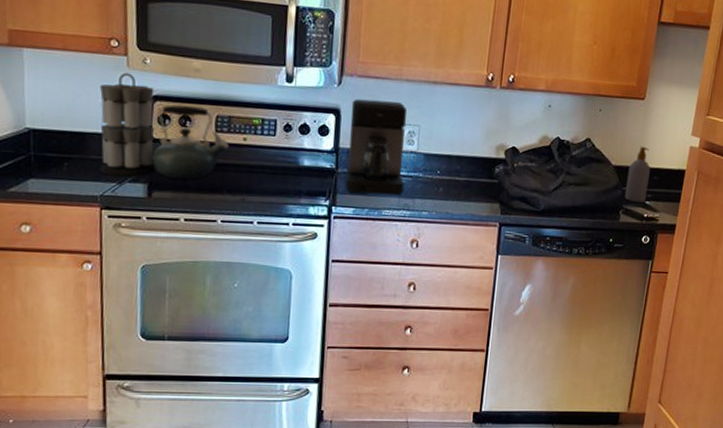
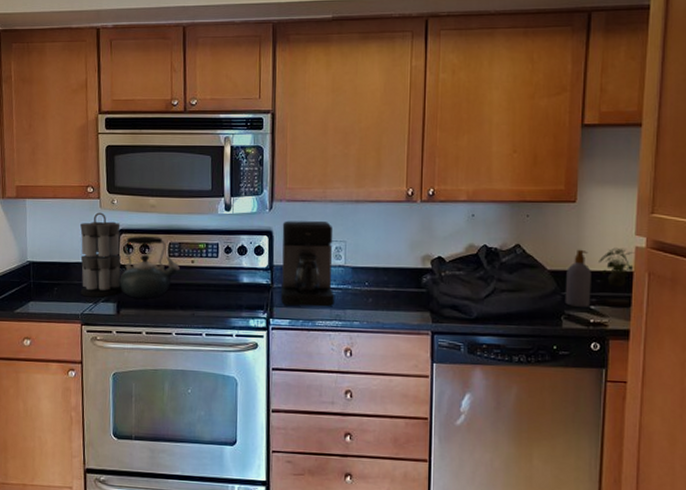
plant: none [657,146,690,204] -> present [599,247,636,308]

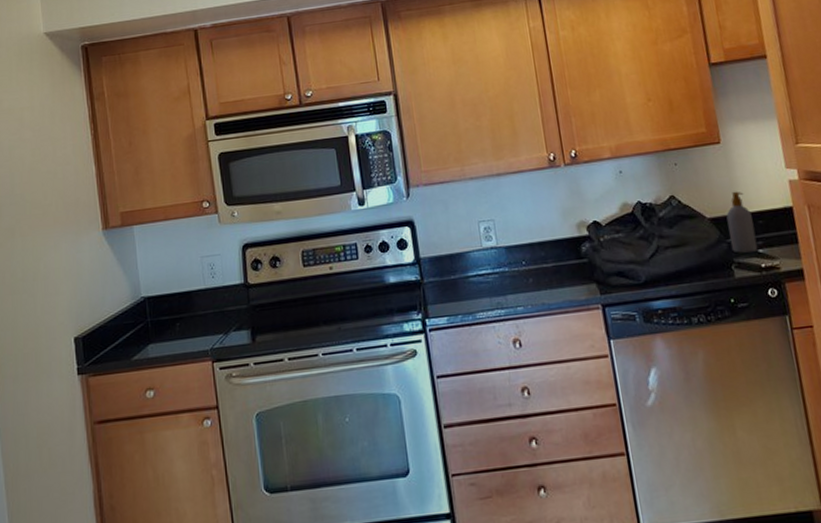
spice rack: present [79,212,123,298] -> none [197,228,256,328]
kettle: present [119,236,180,299] -> none [250,246,318,321]
coffee maker: present [280,221,334,307] -> none [423,201,493,301]
plant: present [599,247,636,308] -> none [756,183,800,248]

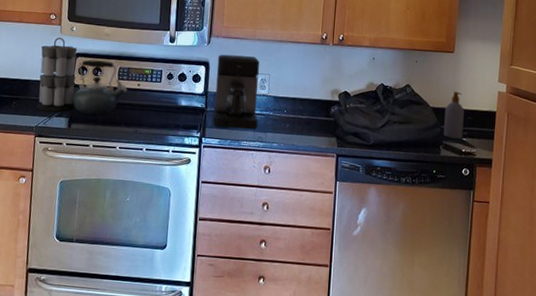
spice rack: none [197,228,256,328] -> present [36,37,78,113]
kettle: none [250,246,318,321] -> present [72,60,127,116]
coffee maker: none [423,201,493,301] -> present [213,54,260,130]

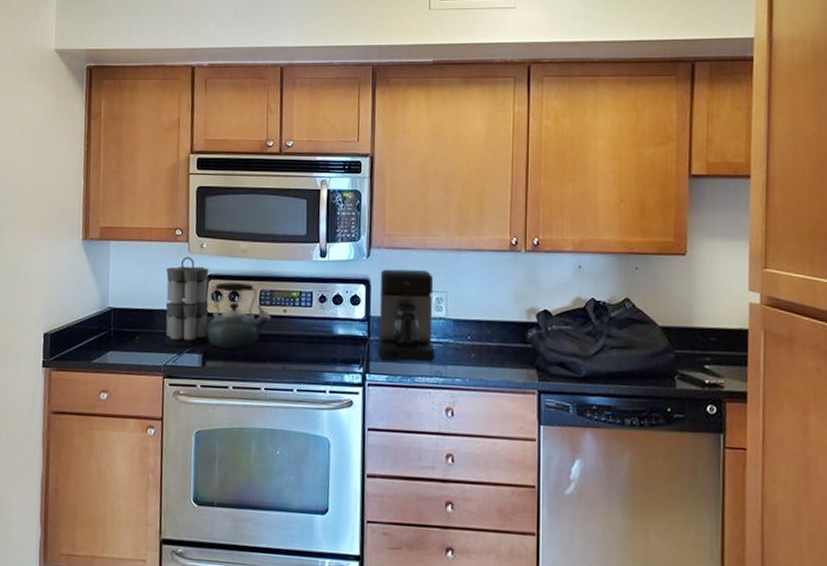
soap bottle: present [443,91,464,139] -> none [677,304,705,367]

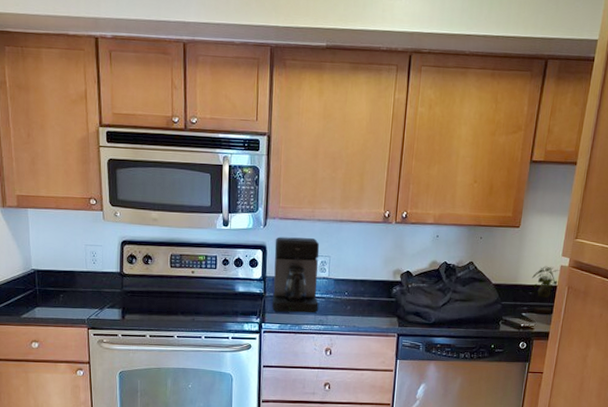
spice rack: present [163,256,210,348] -> none [83,224,127,304]
kettle: present [206,282,271,350] -> none [124,247,181,305]
plant: none [712,303,750,368] -> present [532,266,561,315]

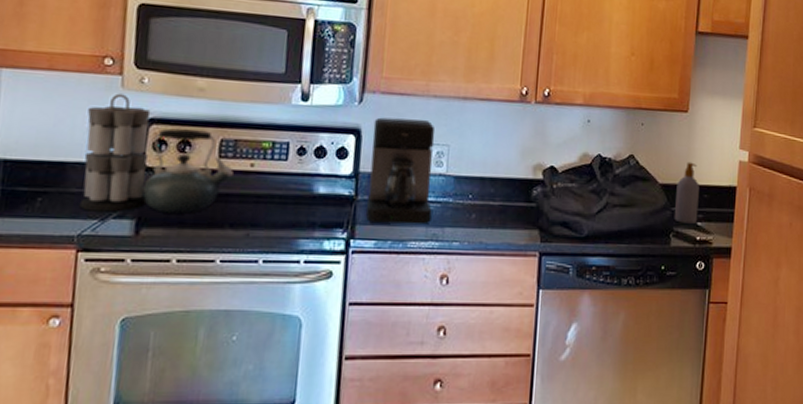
spice rack: none [83,224,127,304] -> present [79,93,151,212]
kettle: none [124,247,181,305] -> present [142,128,234,214]
soap bottle: none [503,266,526,314] -> present [674,161,699,224]
plant: present [532,266,561,315] -> none [706,161,739,224]

